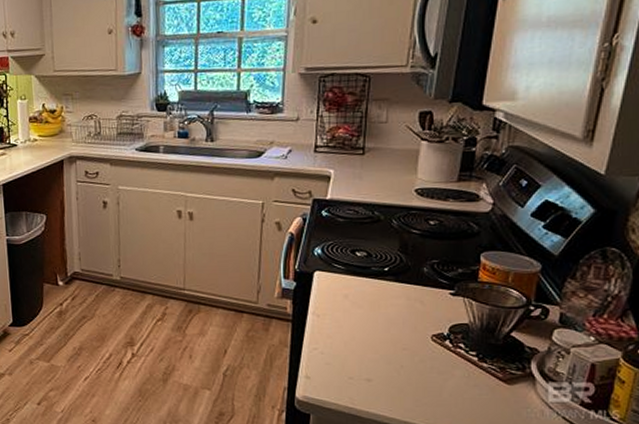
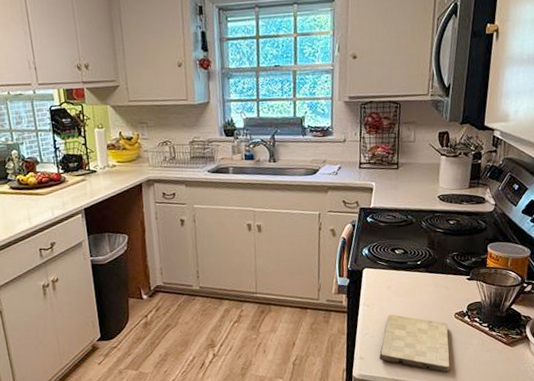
cutting board: none [329,328,423,406] -> present [379,314,451,372]

